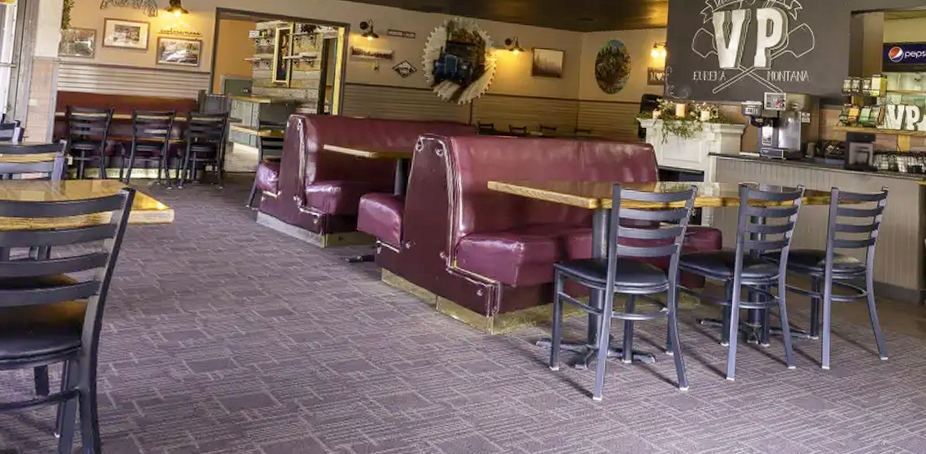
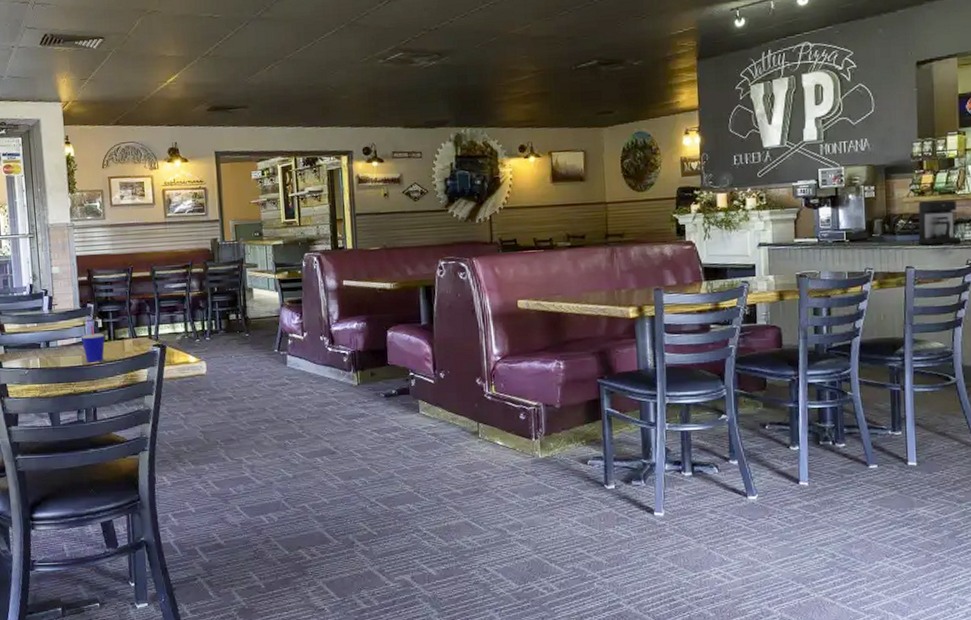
beverage cup: none [48,161,73,200] -> present [81,325,105,363]

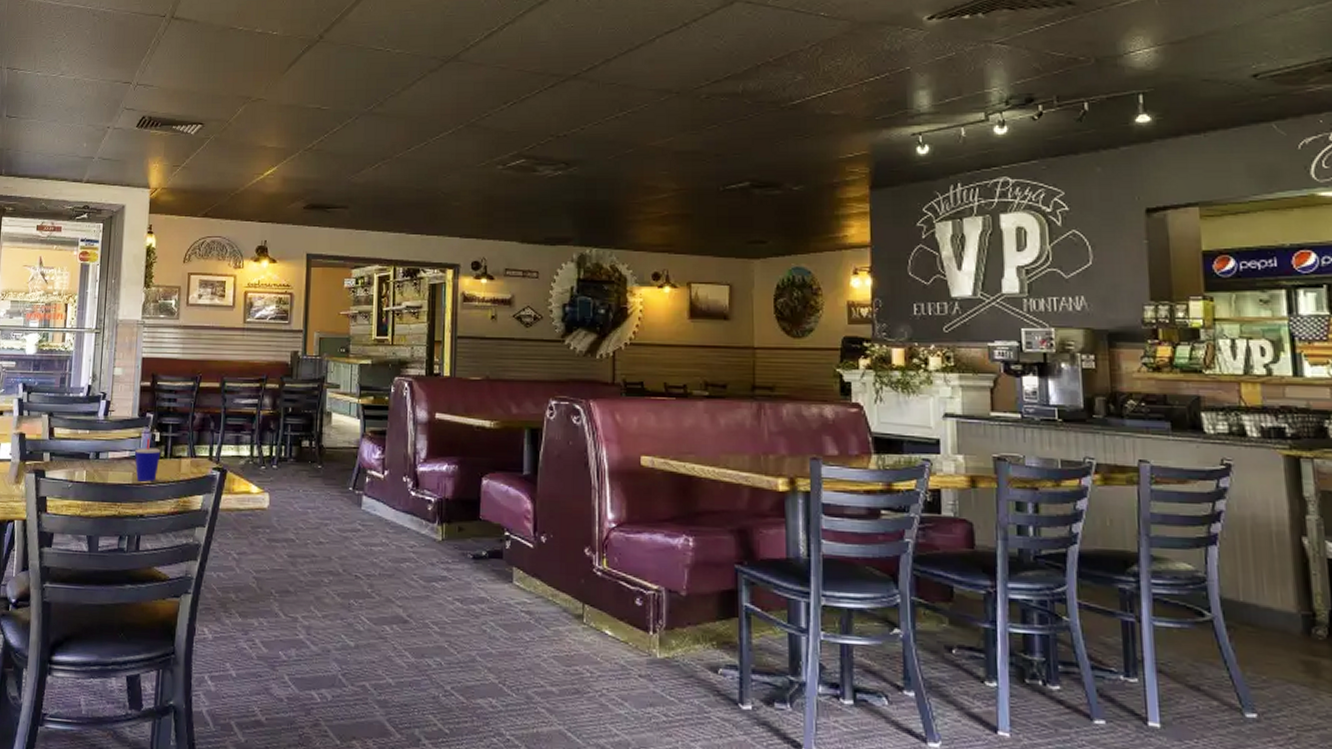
coffee maker: present [918,199,961,246] -> none [1153,379,1212,439]

